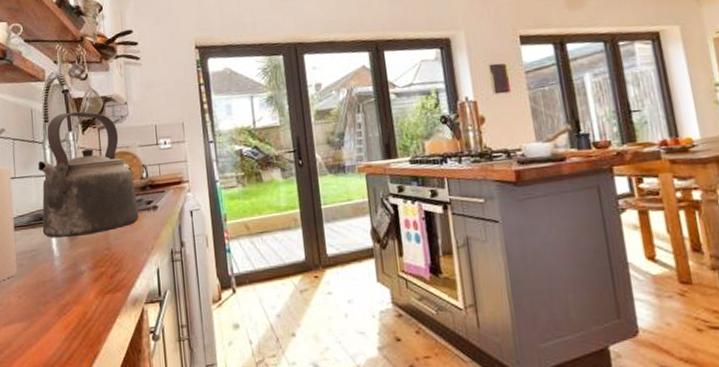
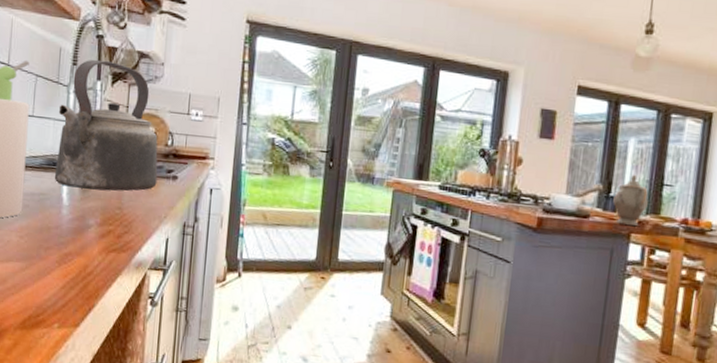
teapot: none [584,107,622,160] -> present [613,174,648,227]

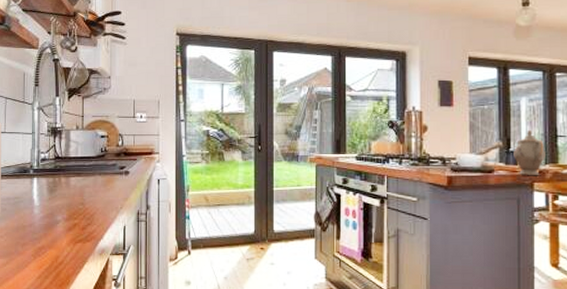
kettle: present [54,59,158,191] -> none [25,79,112,190]

